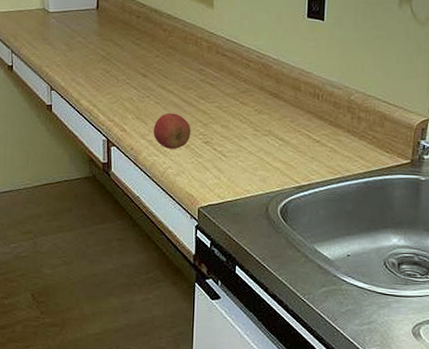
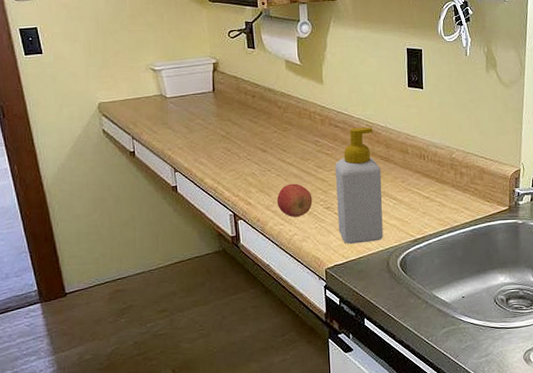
soap bottle: none [216,58,269,184] -> present [335,127,383,244]

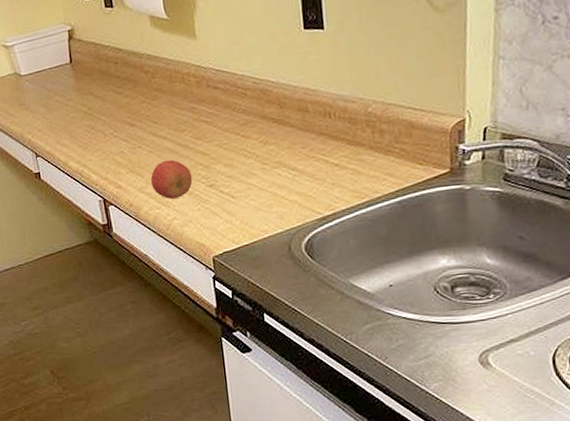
soap bottle: present [335,127,383,244] -> none [217,84,282,227]

